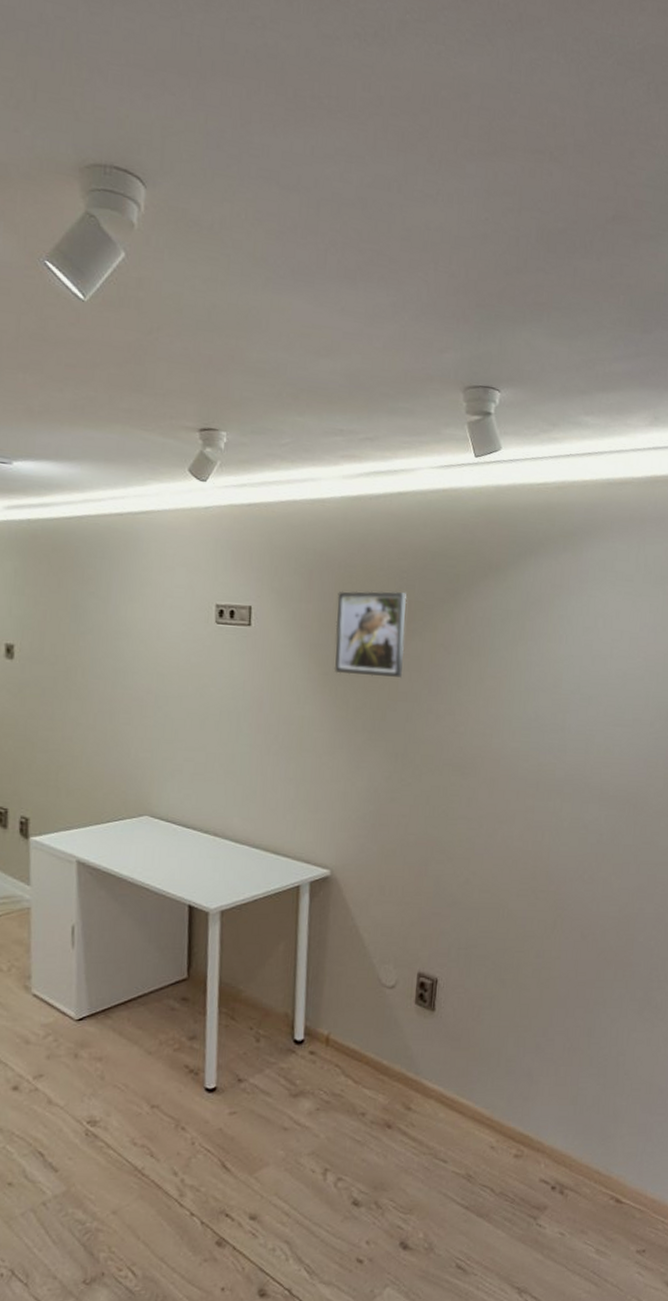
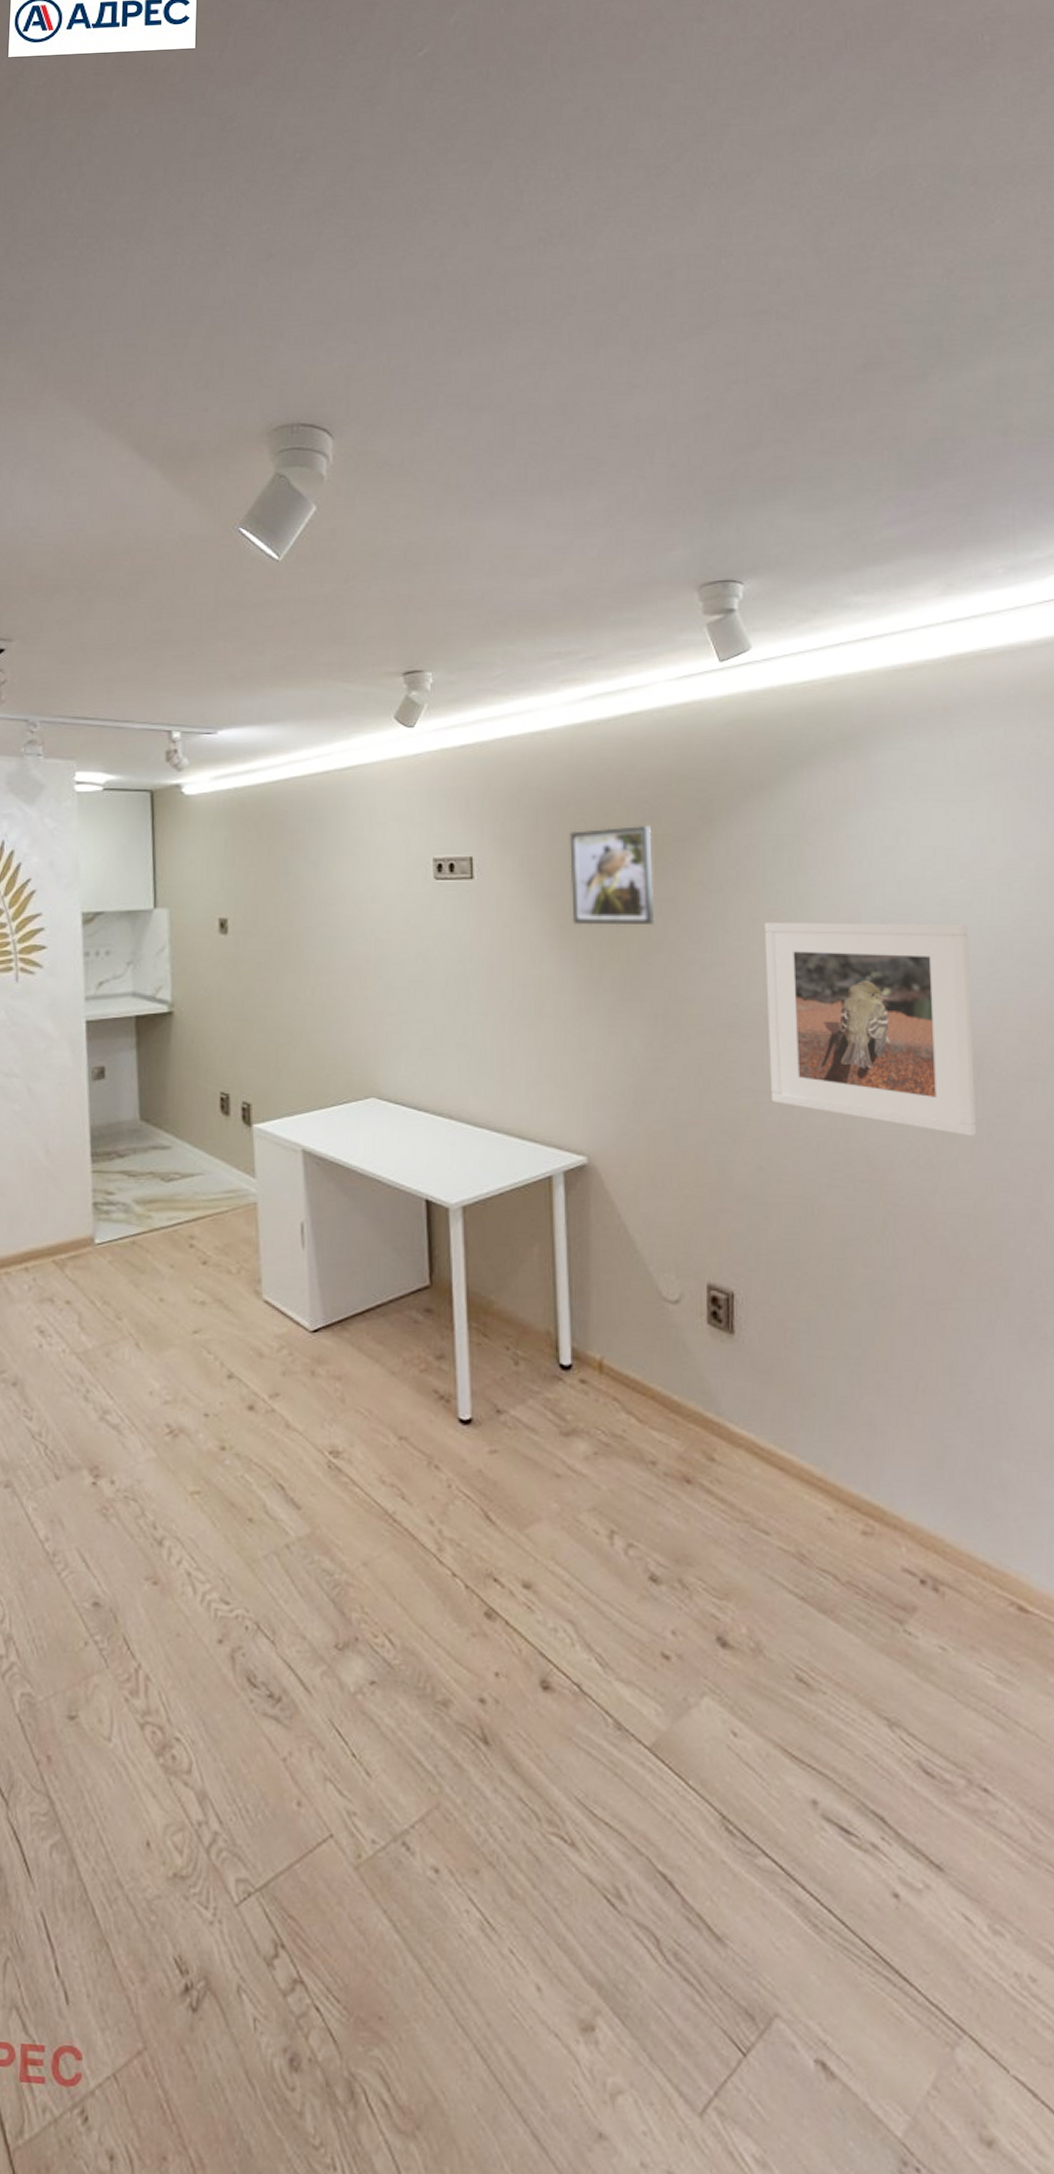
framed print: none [481,682,639,858] -> present [764,922,977,1136]

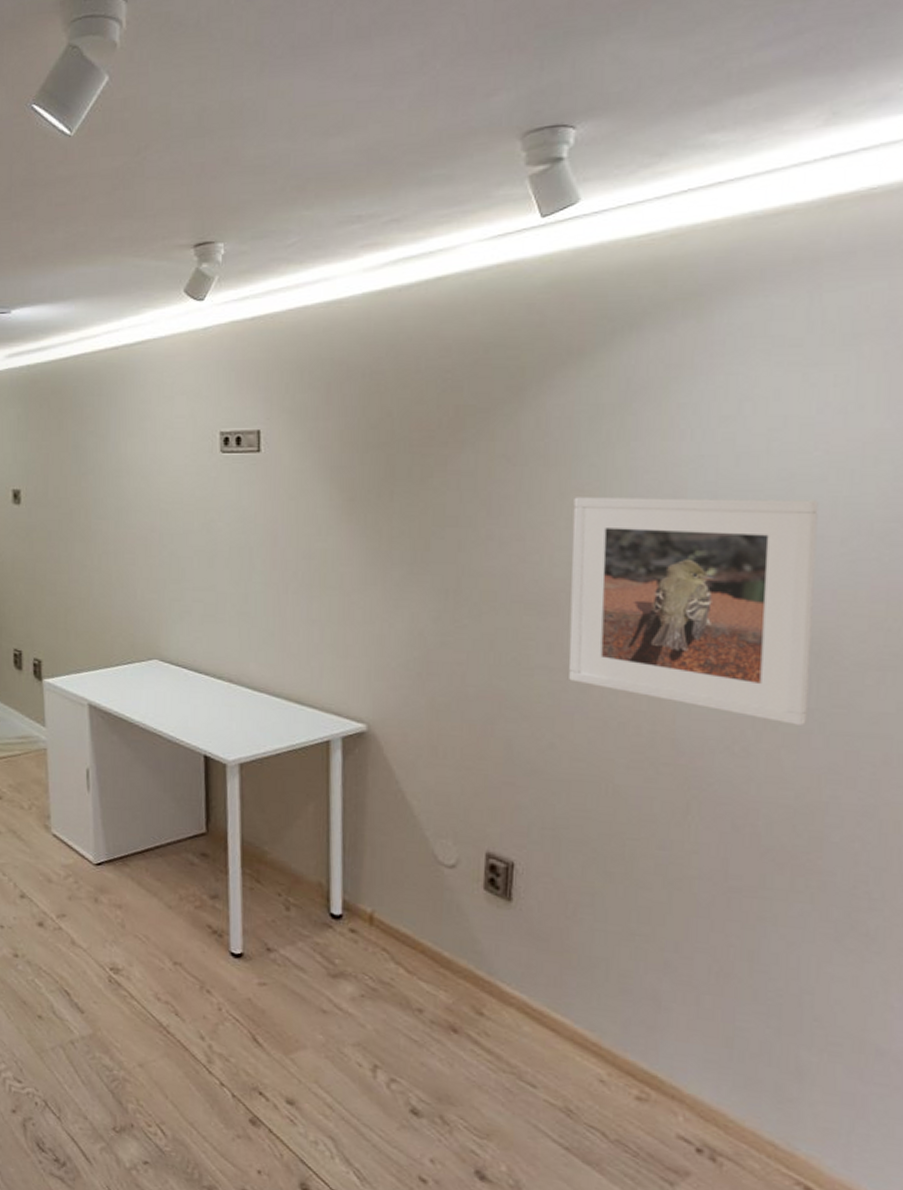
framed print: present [569,826,655,926] -> none [361,397,453,500]

